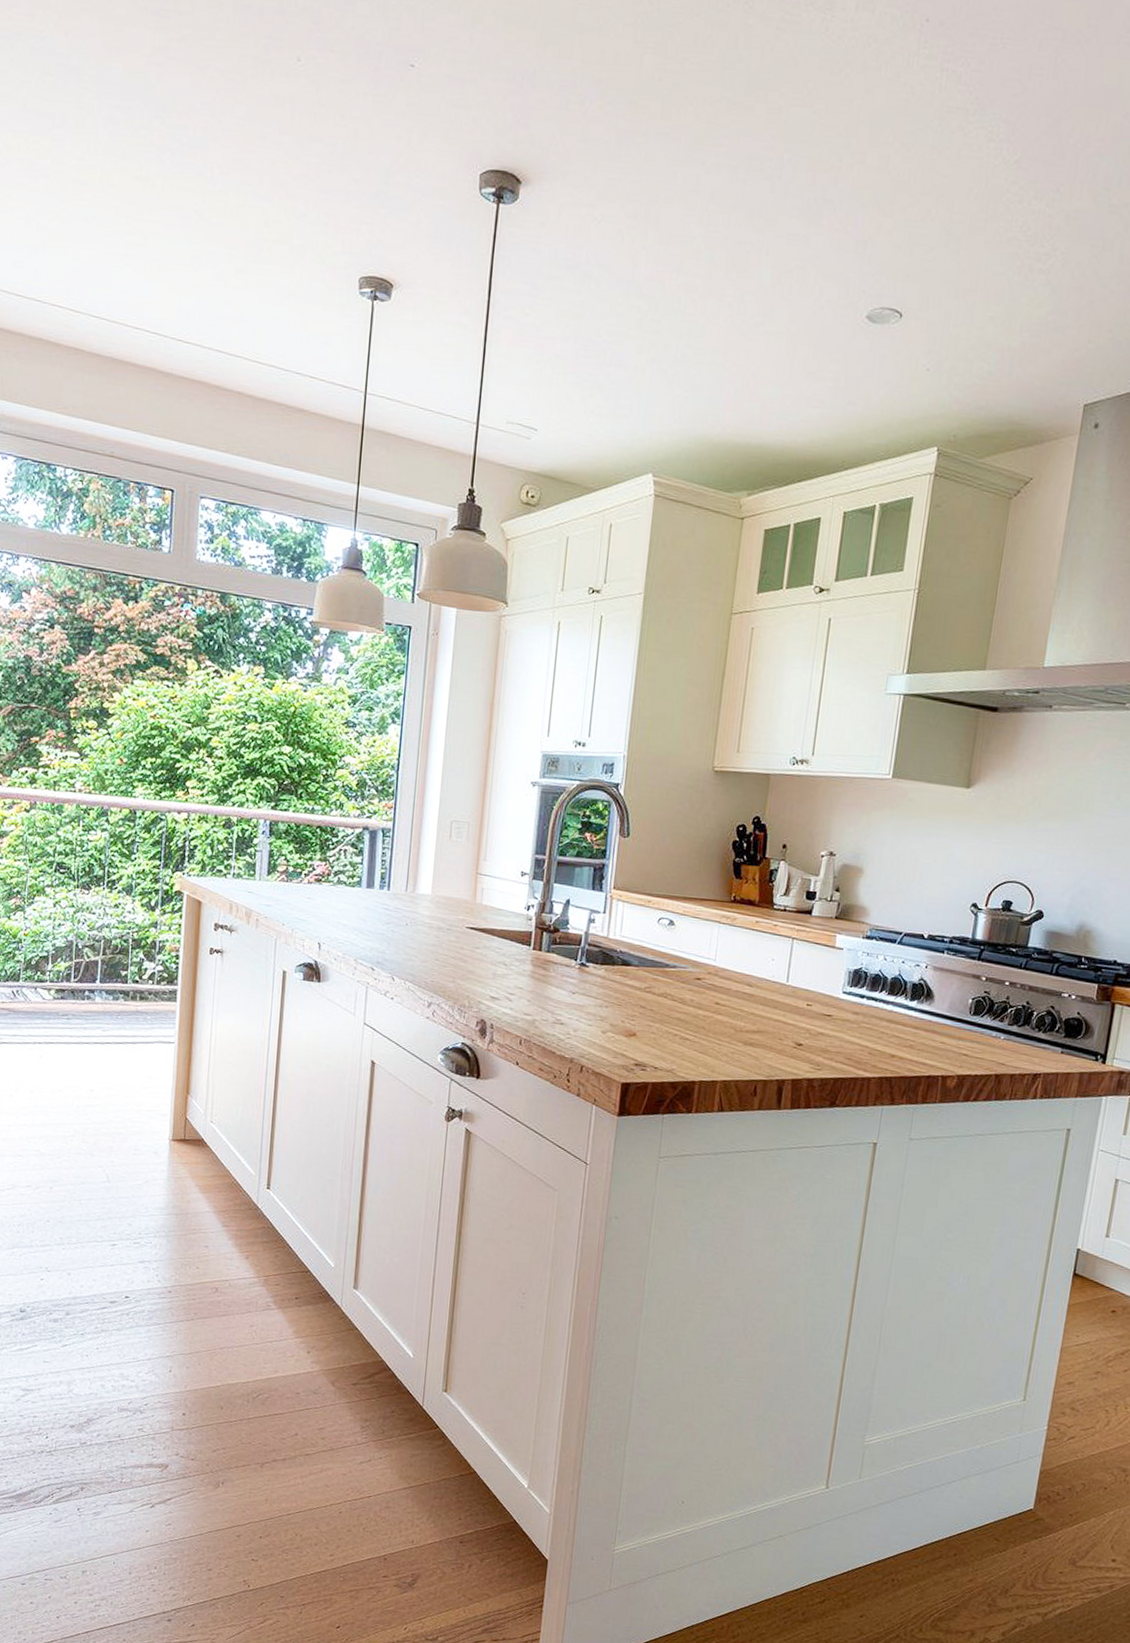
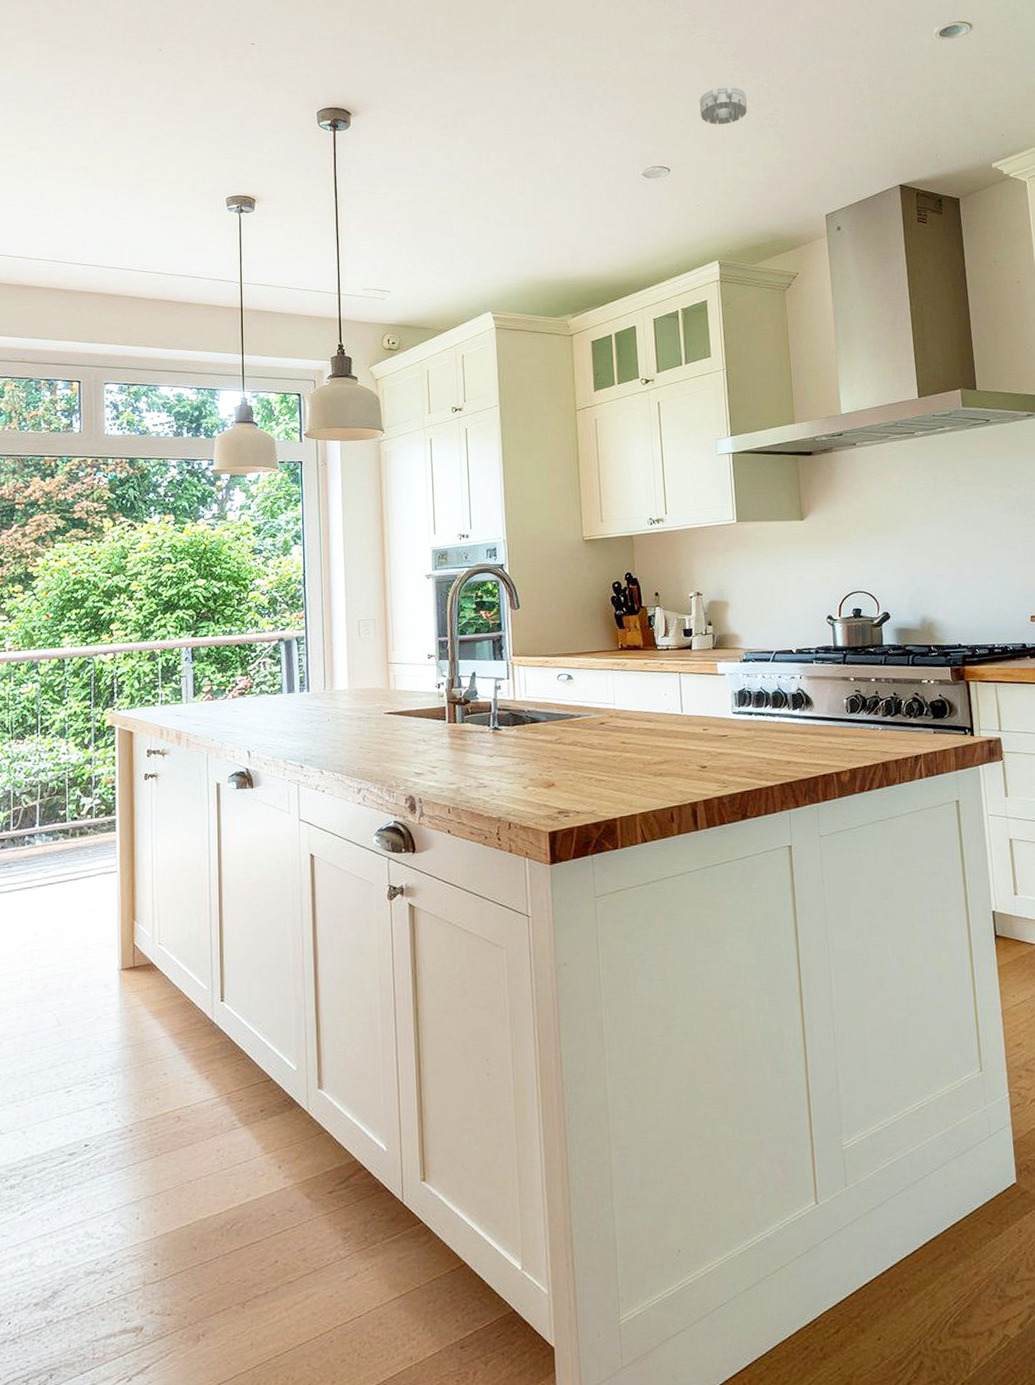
smoke detector: none [955,205,1020,261] -> present [699,85,747,125]

